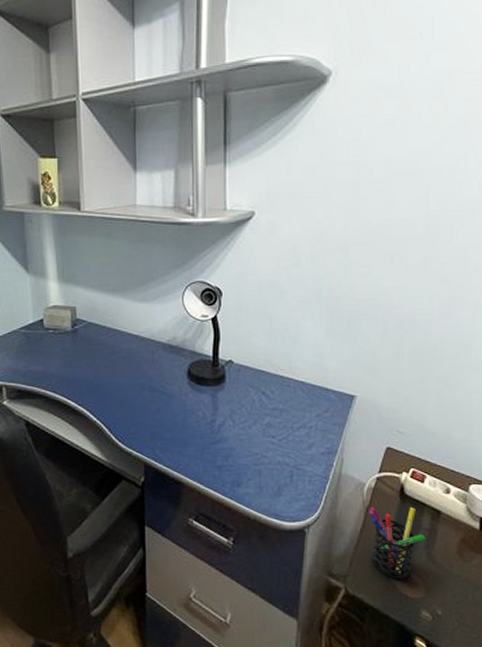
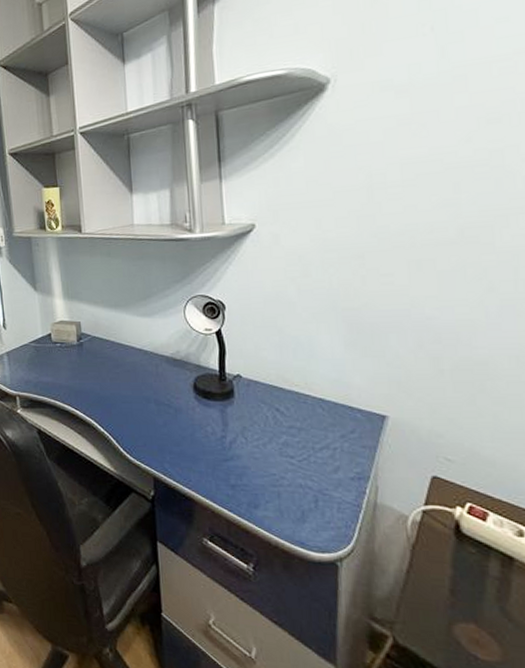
pen holder: present [369,507,426,580] -> none [416,544,496,637]

